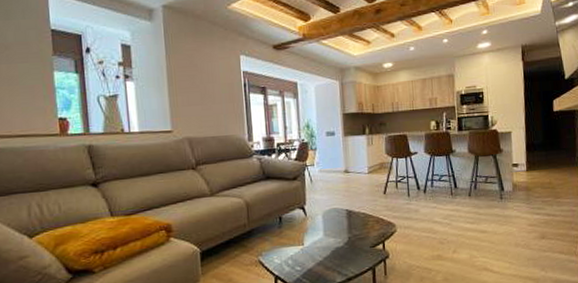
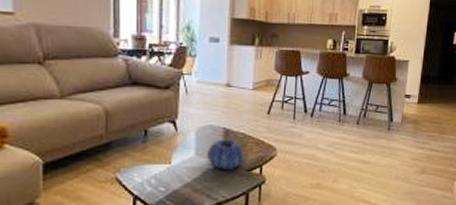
decorative bowl: none [334,219,368,248] -> present [207,139,245,170]

